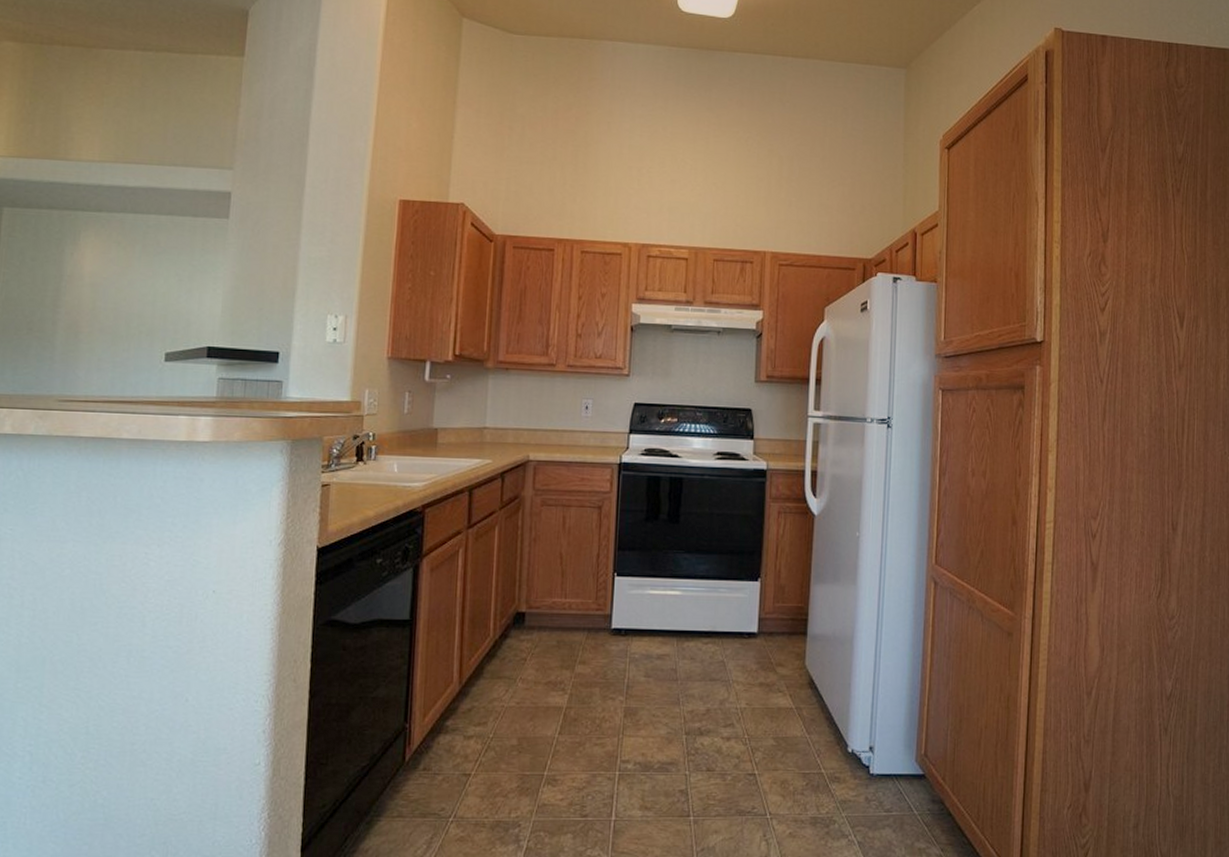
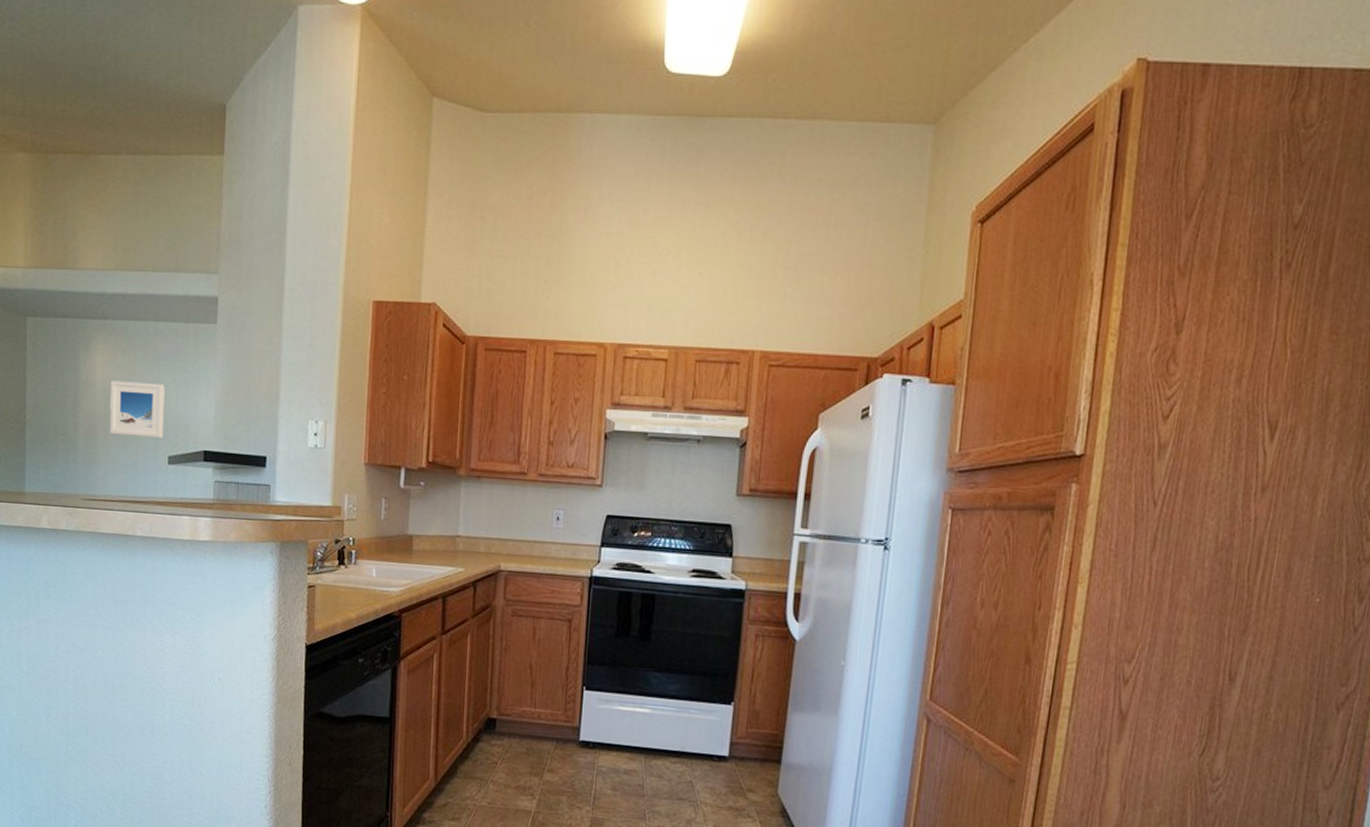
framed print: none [97,274,165,334] -> present [110,380,165,438]

